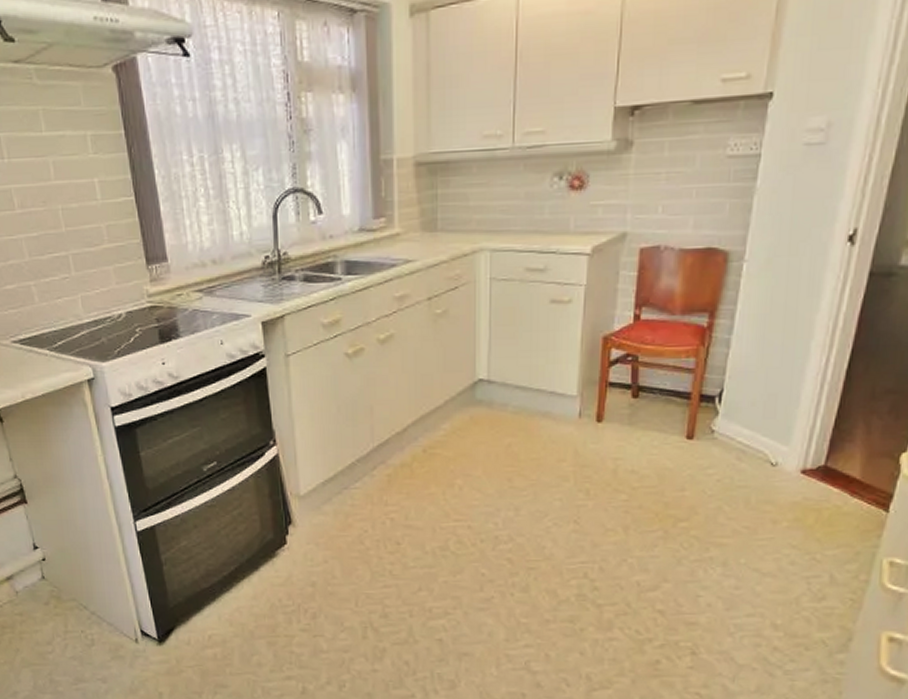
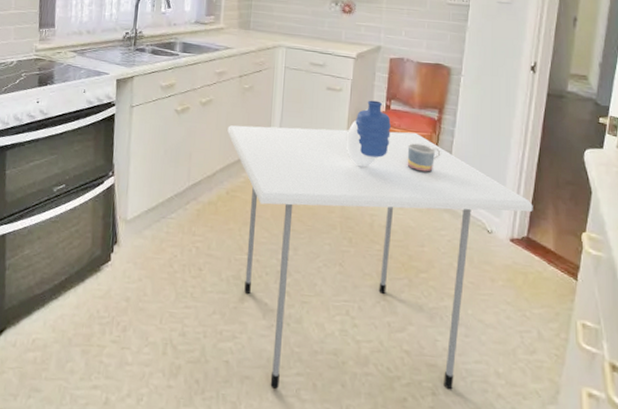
dining table: none [417,347,836,664] -> present [227,125,533,390]
vase: none [579,310,641,401] -> present [346,100,391,168]
mug: none [663,362,711,400] -> present [407,143,441,174]

